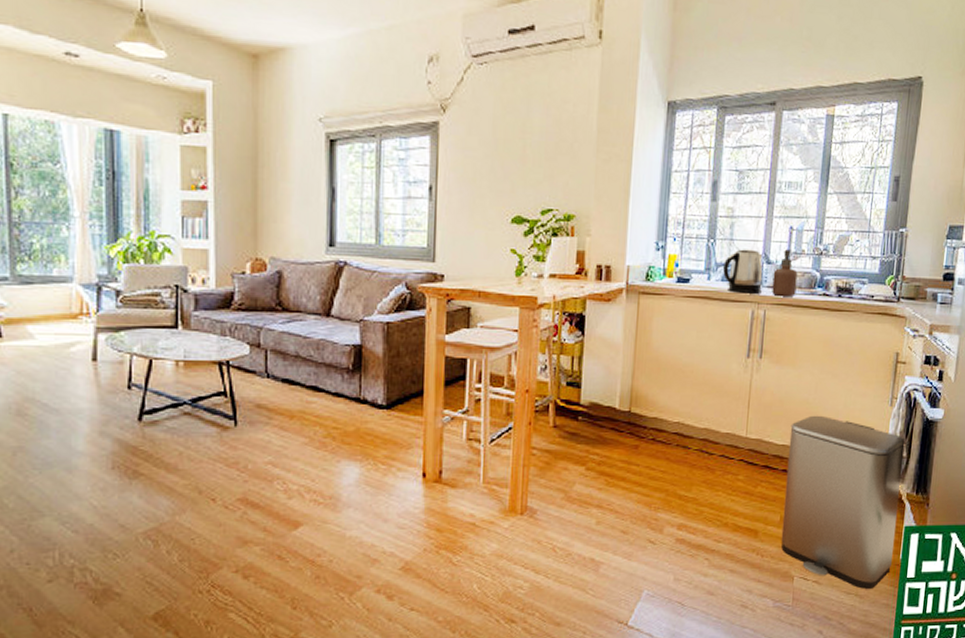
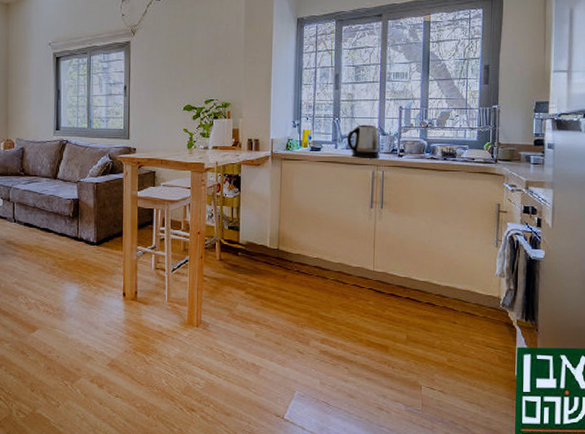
soap dispenser: present [772,249,798,298] -> none [388,124,408,161]
pedal bin: present [781,415,905,589] -> none [408,254,512,400]

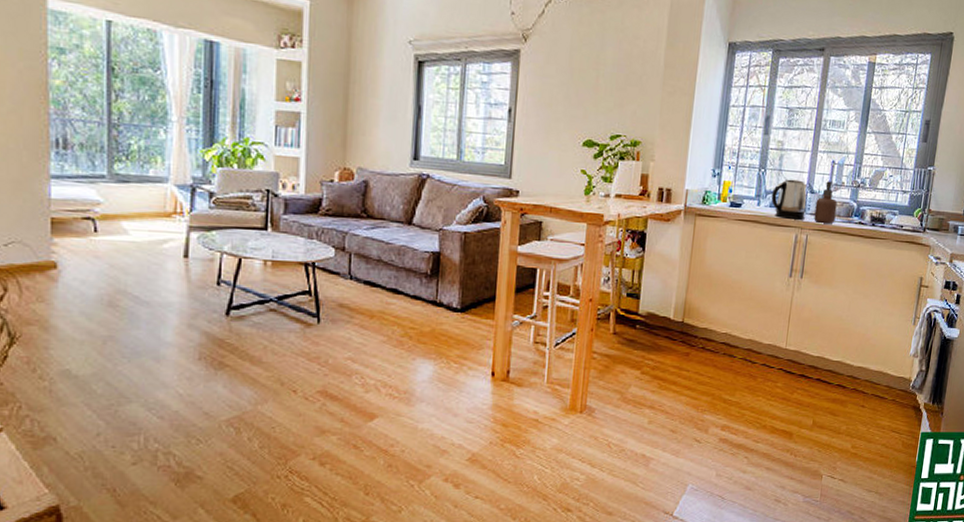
soap dispenser: none [388,124,408,161] -> present [814,181,838,225]

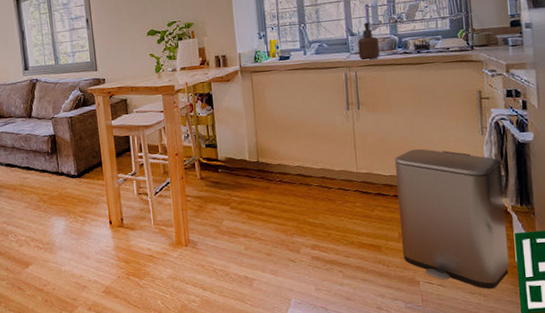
kettle: present [771,179,807,220] -> none [315,26,350,62]
pedal bin: none [812,330,925,487] -> present [394,149,509,289]

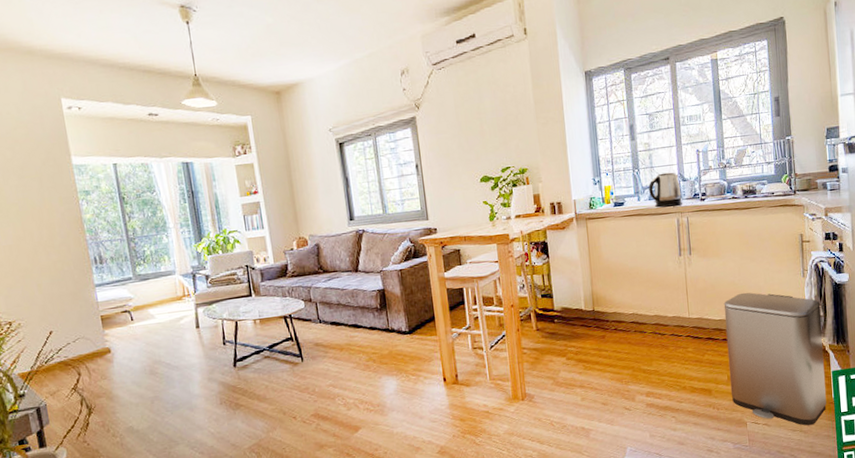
kettle: none [315,26,350,62] -> present [648,172,682,208]
soap dispenser: present [357,22,380,60] -> none [689,167,710,206]

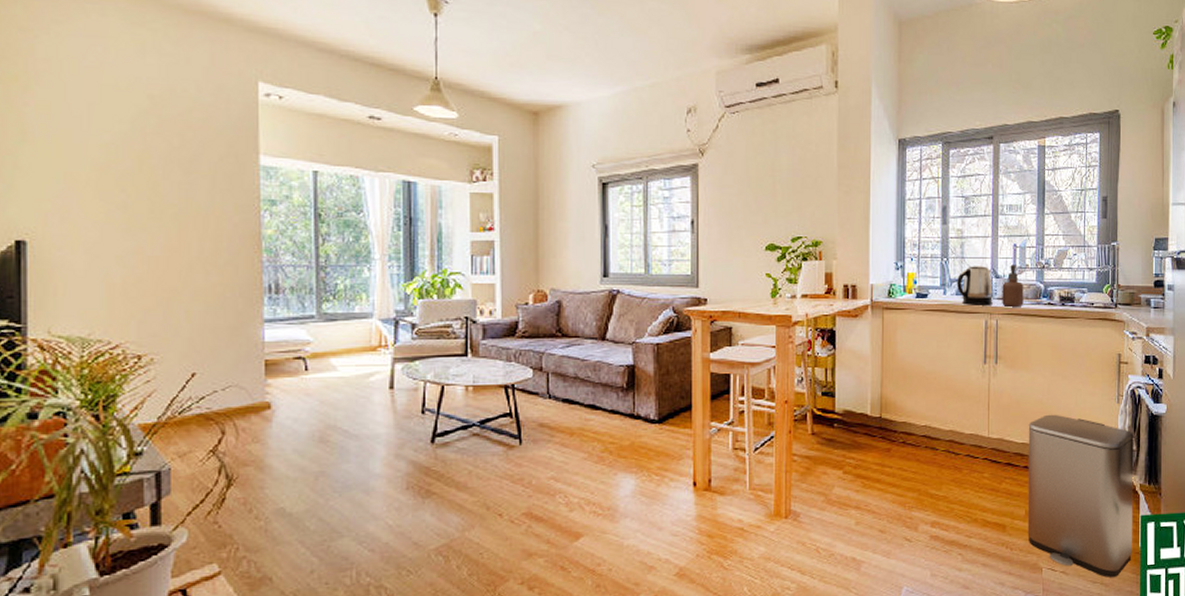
soap dispenser: none [689,167,710,206] -> present [1002,264,1024,308]

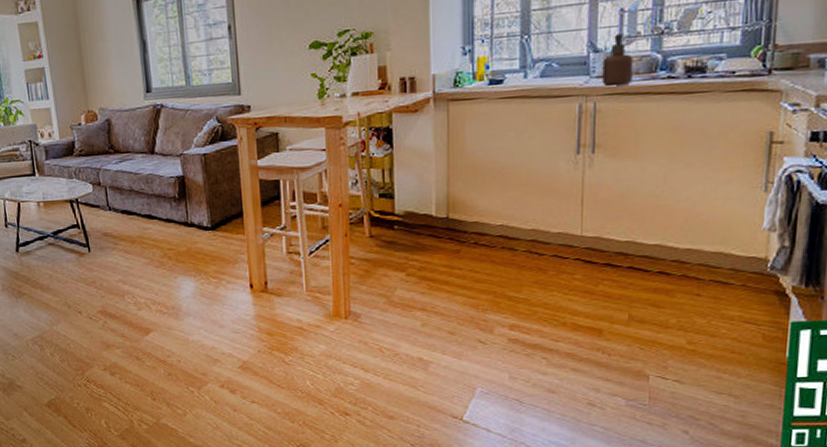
kettle: present [957,266,993,307] -> none [542,39,590,89]
pedal bin: present [1027,414,1134,577] -> none [630,207,787,389]

